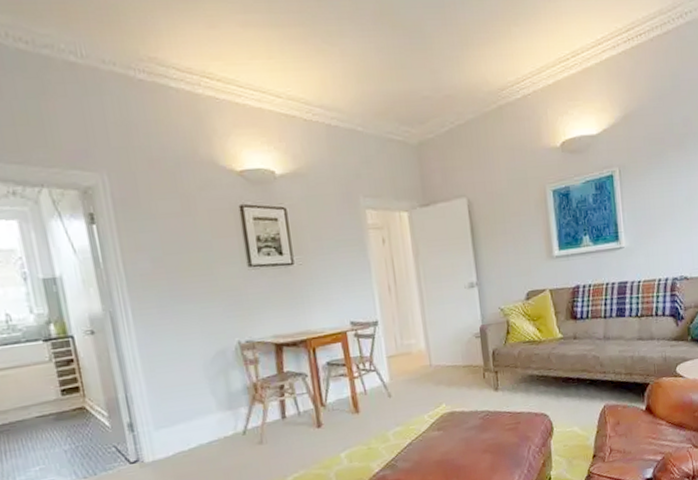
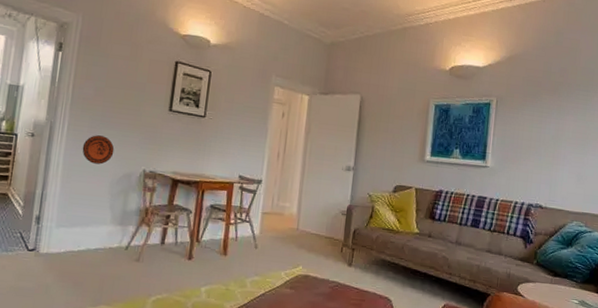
decorative plate: none [157,313,198,349] -> present [82,135,115,165]

